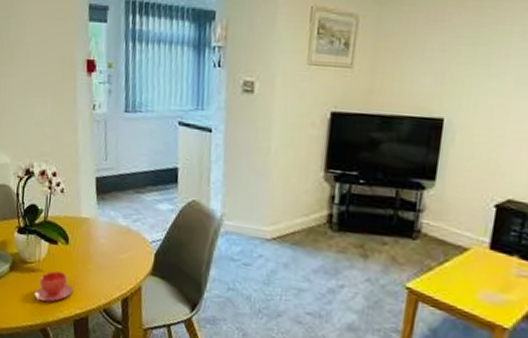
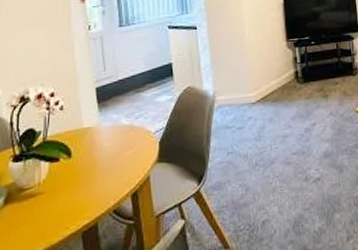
teacup: present [34,271,73,302] -> none [35,187,78,225]

